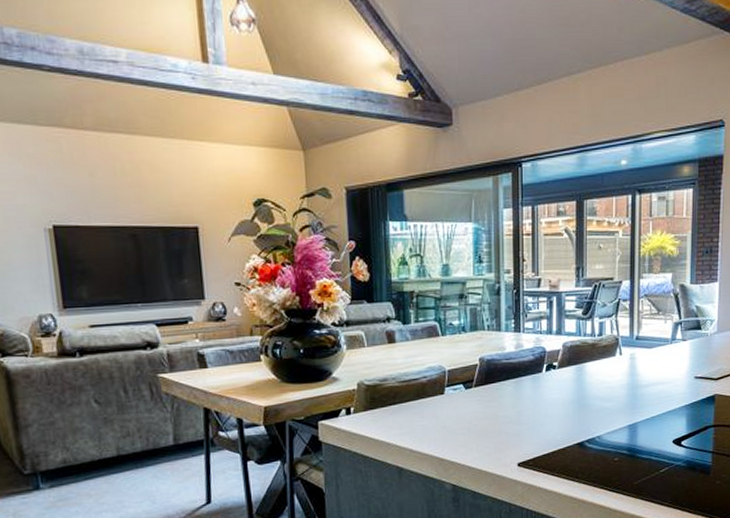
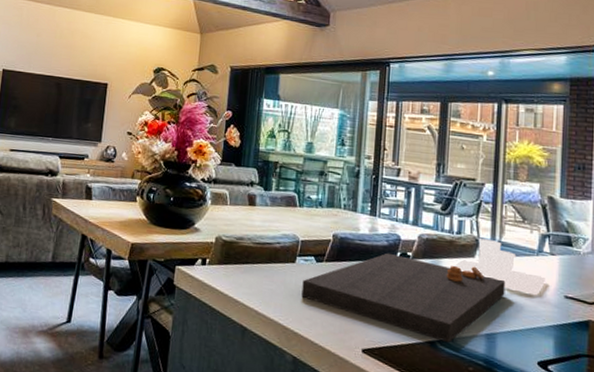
cutting board: none [454,364,644,441] -> present [301,253,506,343]
salt and pepper shaker set: none [597,336,678,382] -> present [453,239,546,296]

